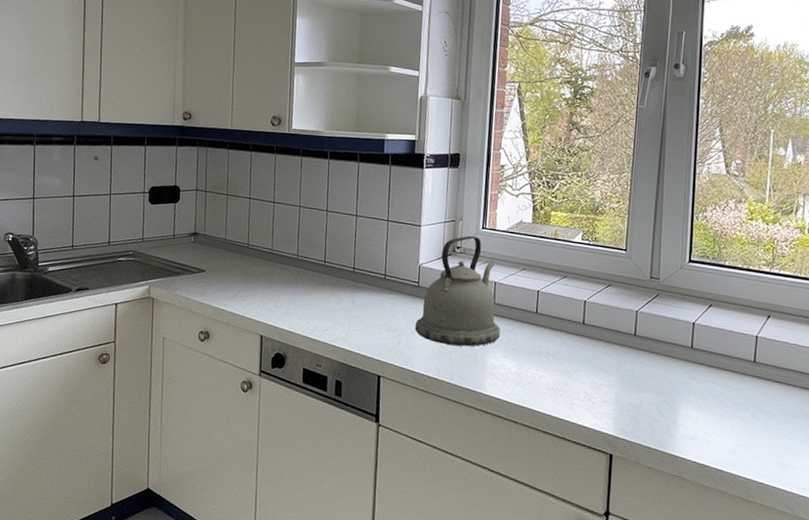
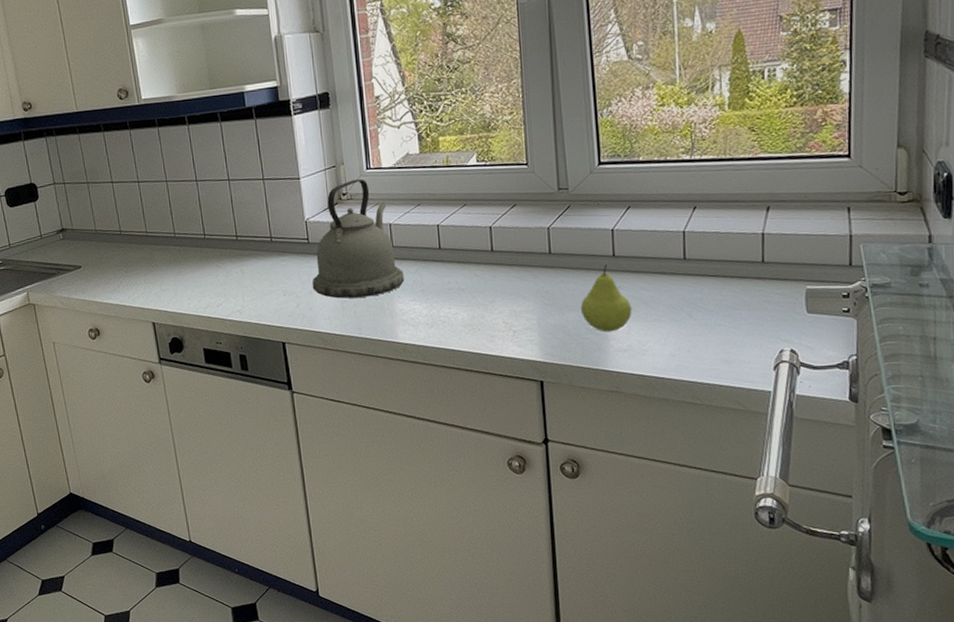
fruit: none [655,354,702,419] -> present [580,265,632,332]

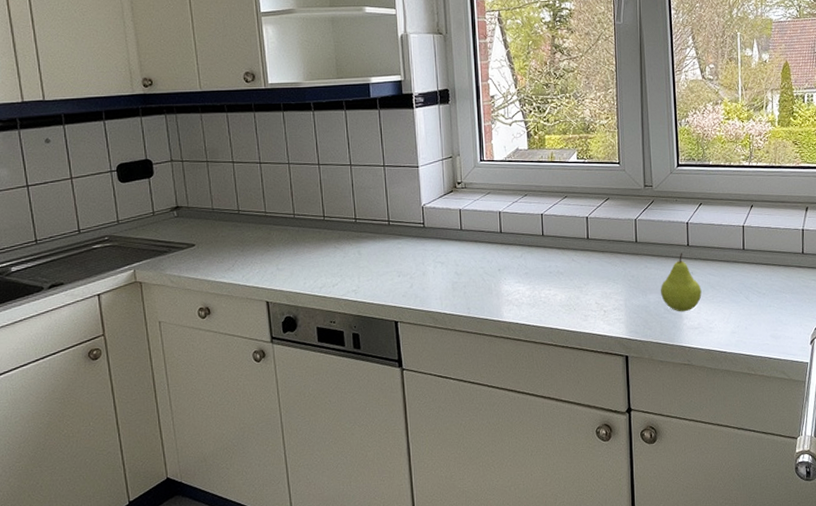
kettle: present [312,178,404,299] -> none [425,169,510,280]

